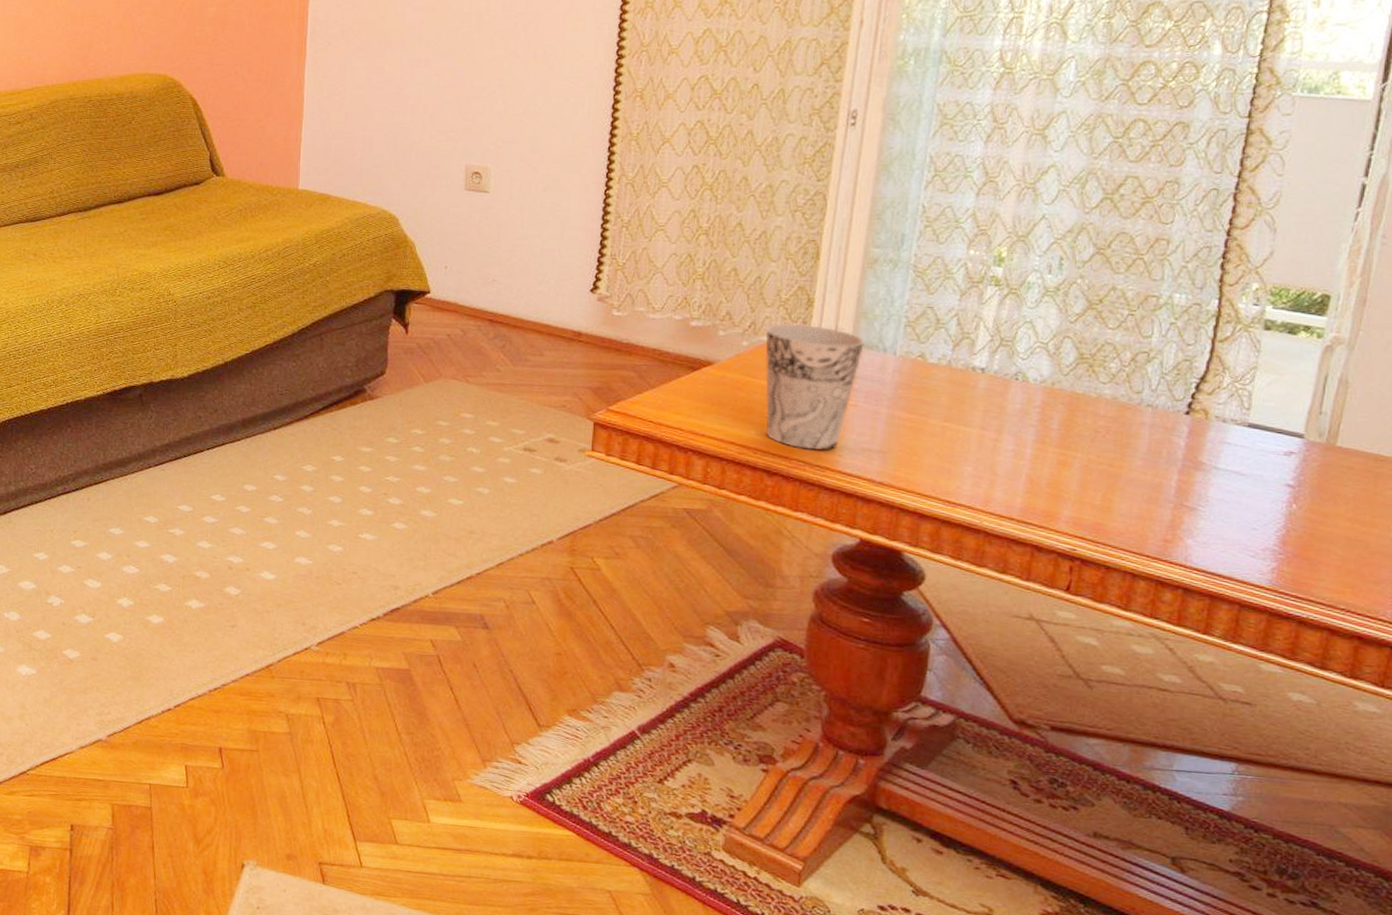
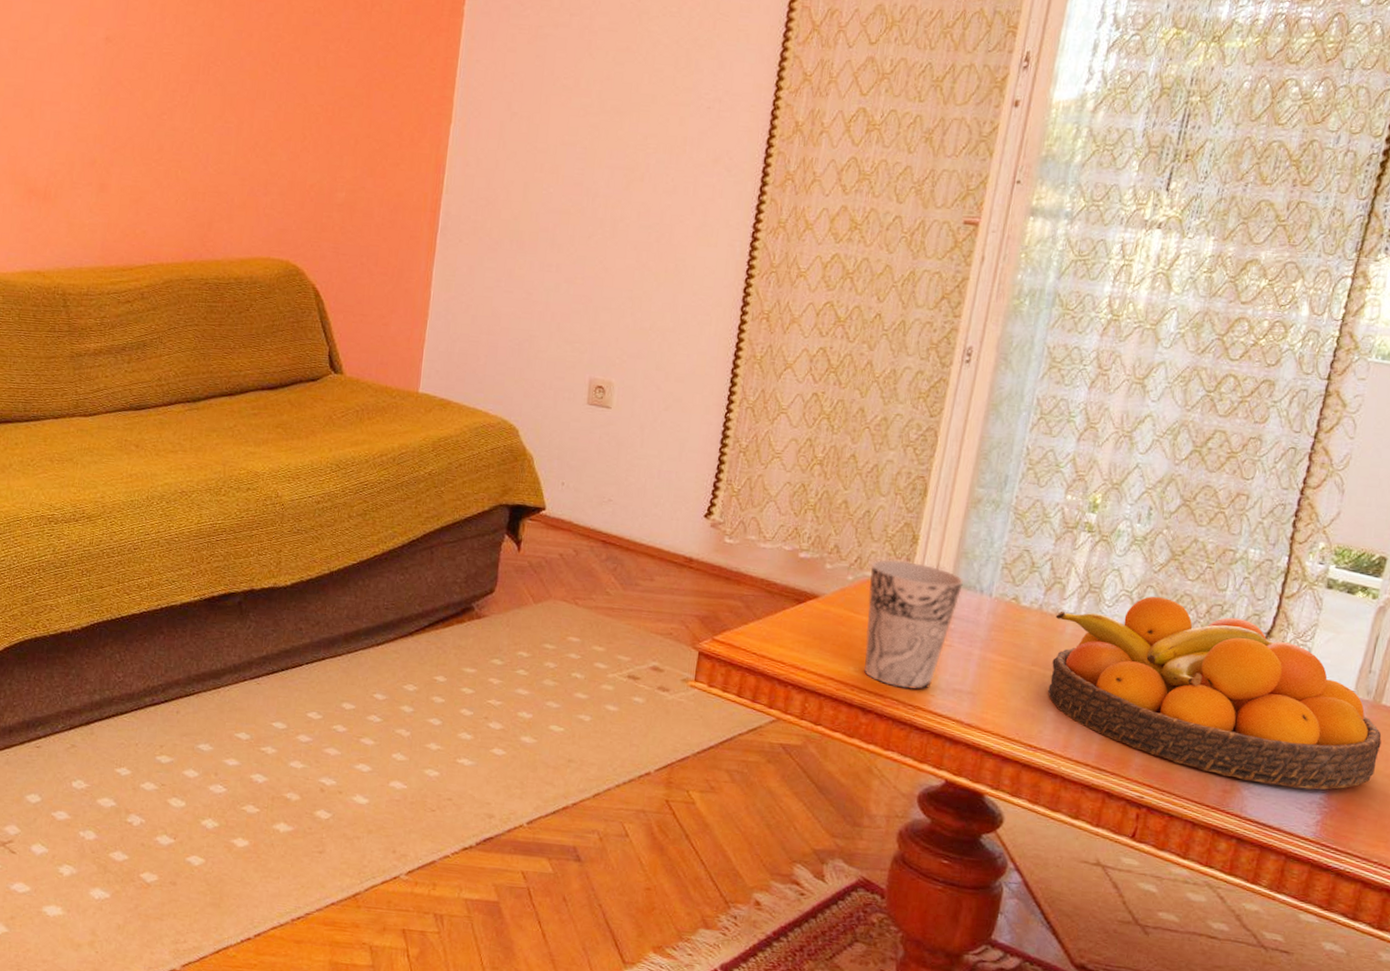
fruit bowl: none [964,346,1339,536] -> present [1048,596,1382,790]

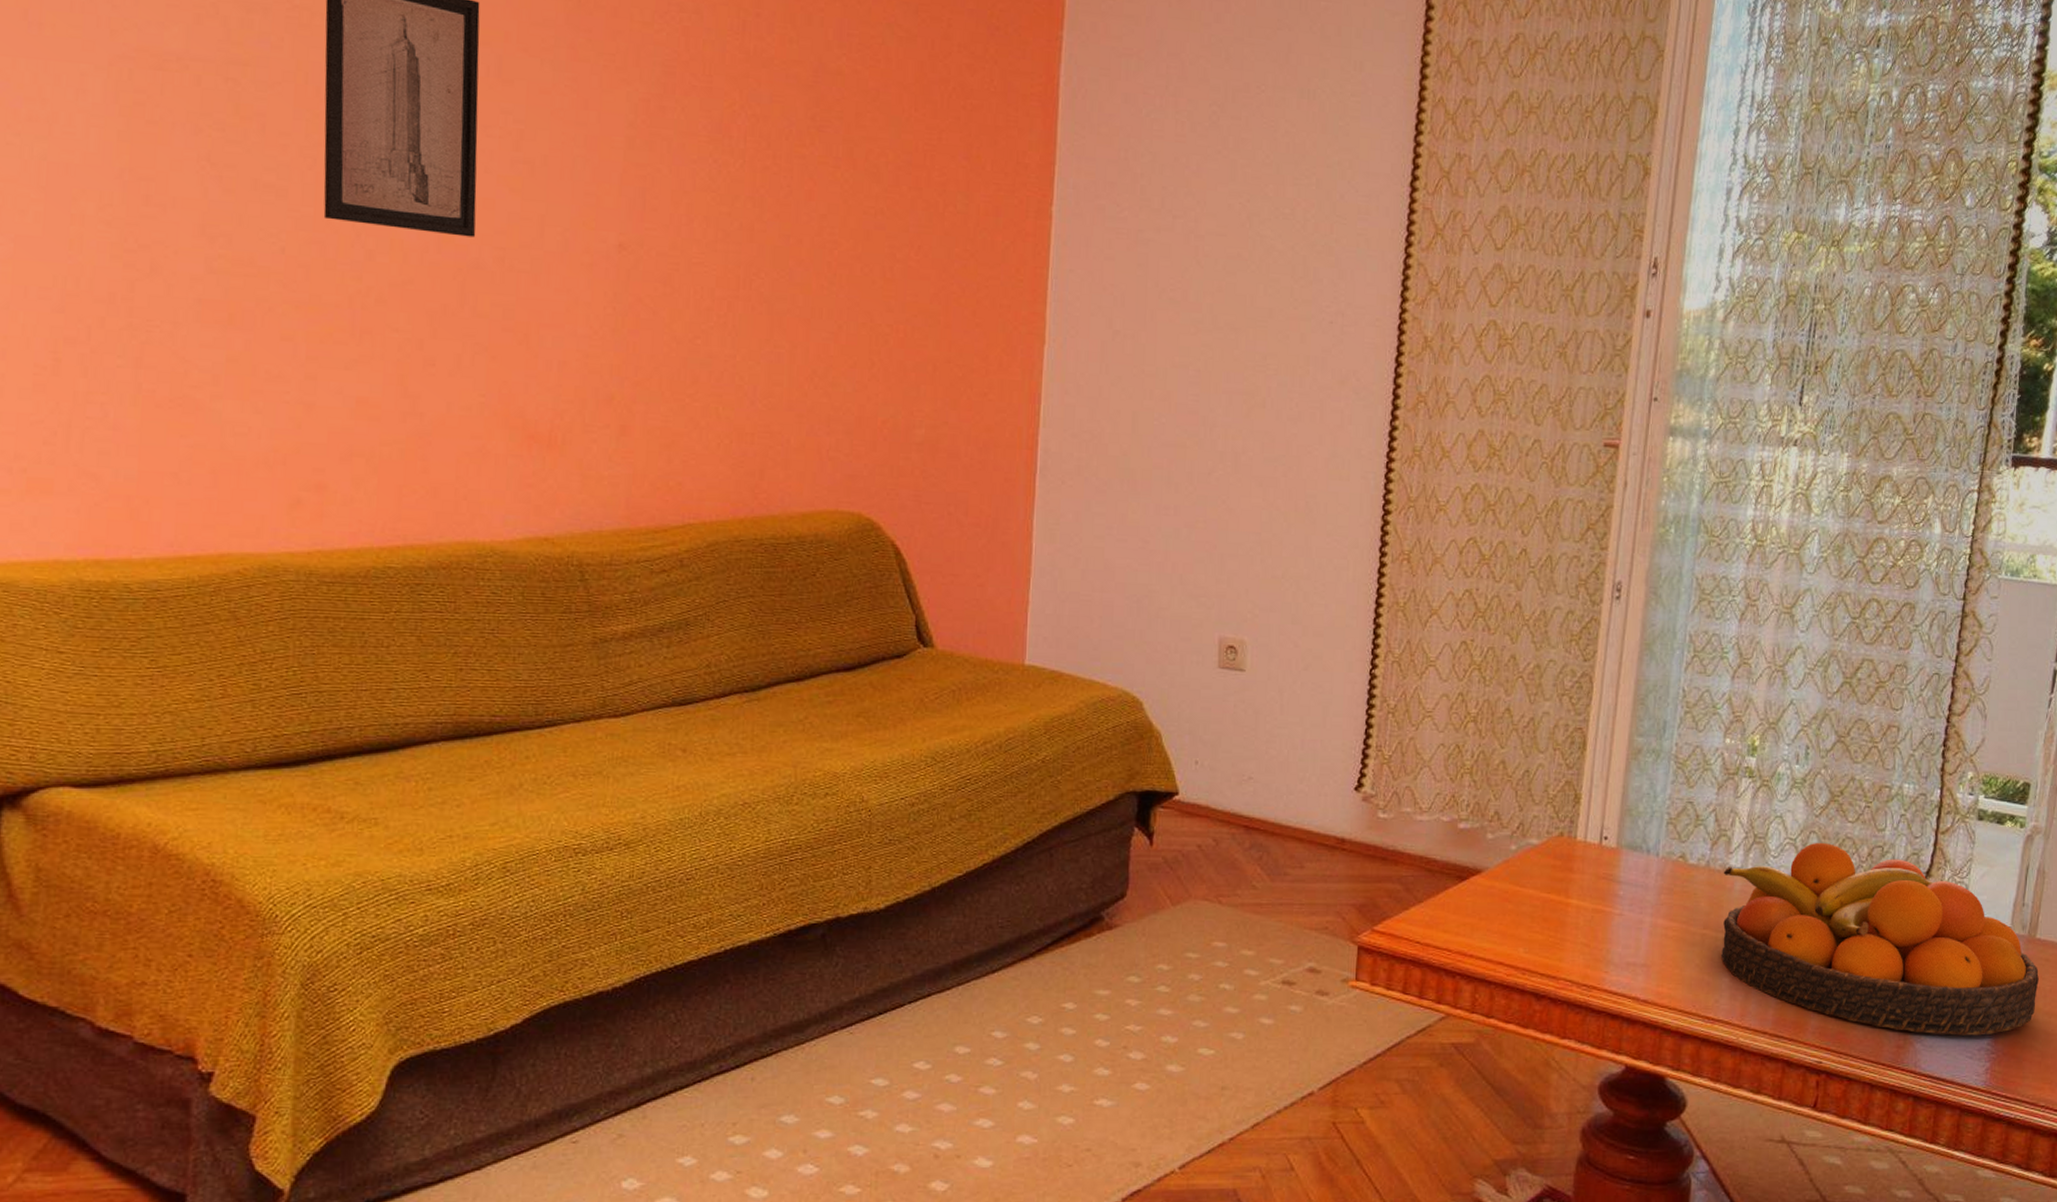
cup: present [863,559,963,690] -> none [1533,823,1629,967]

